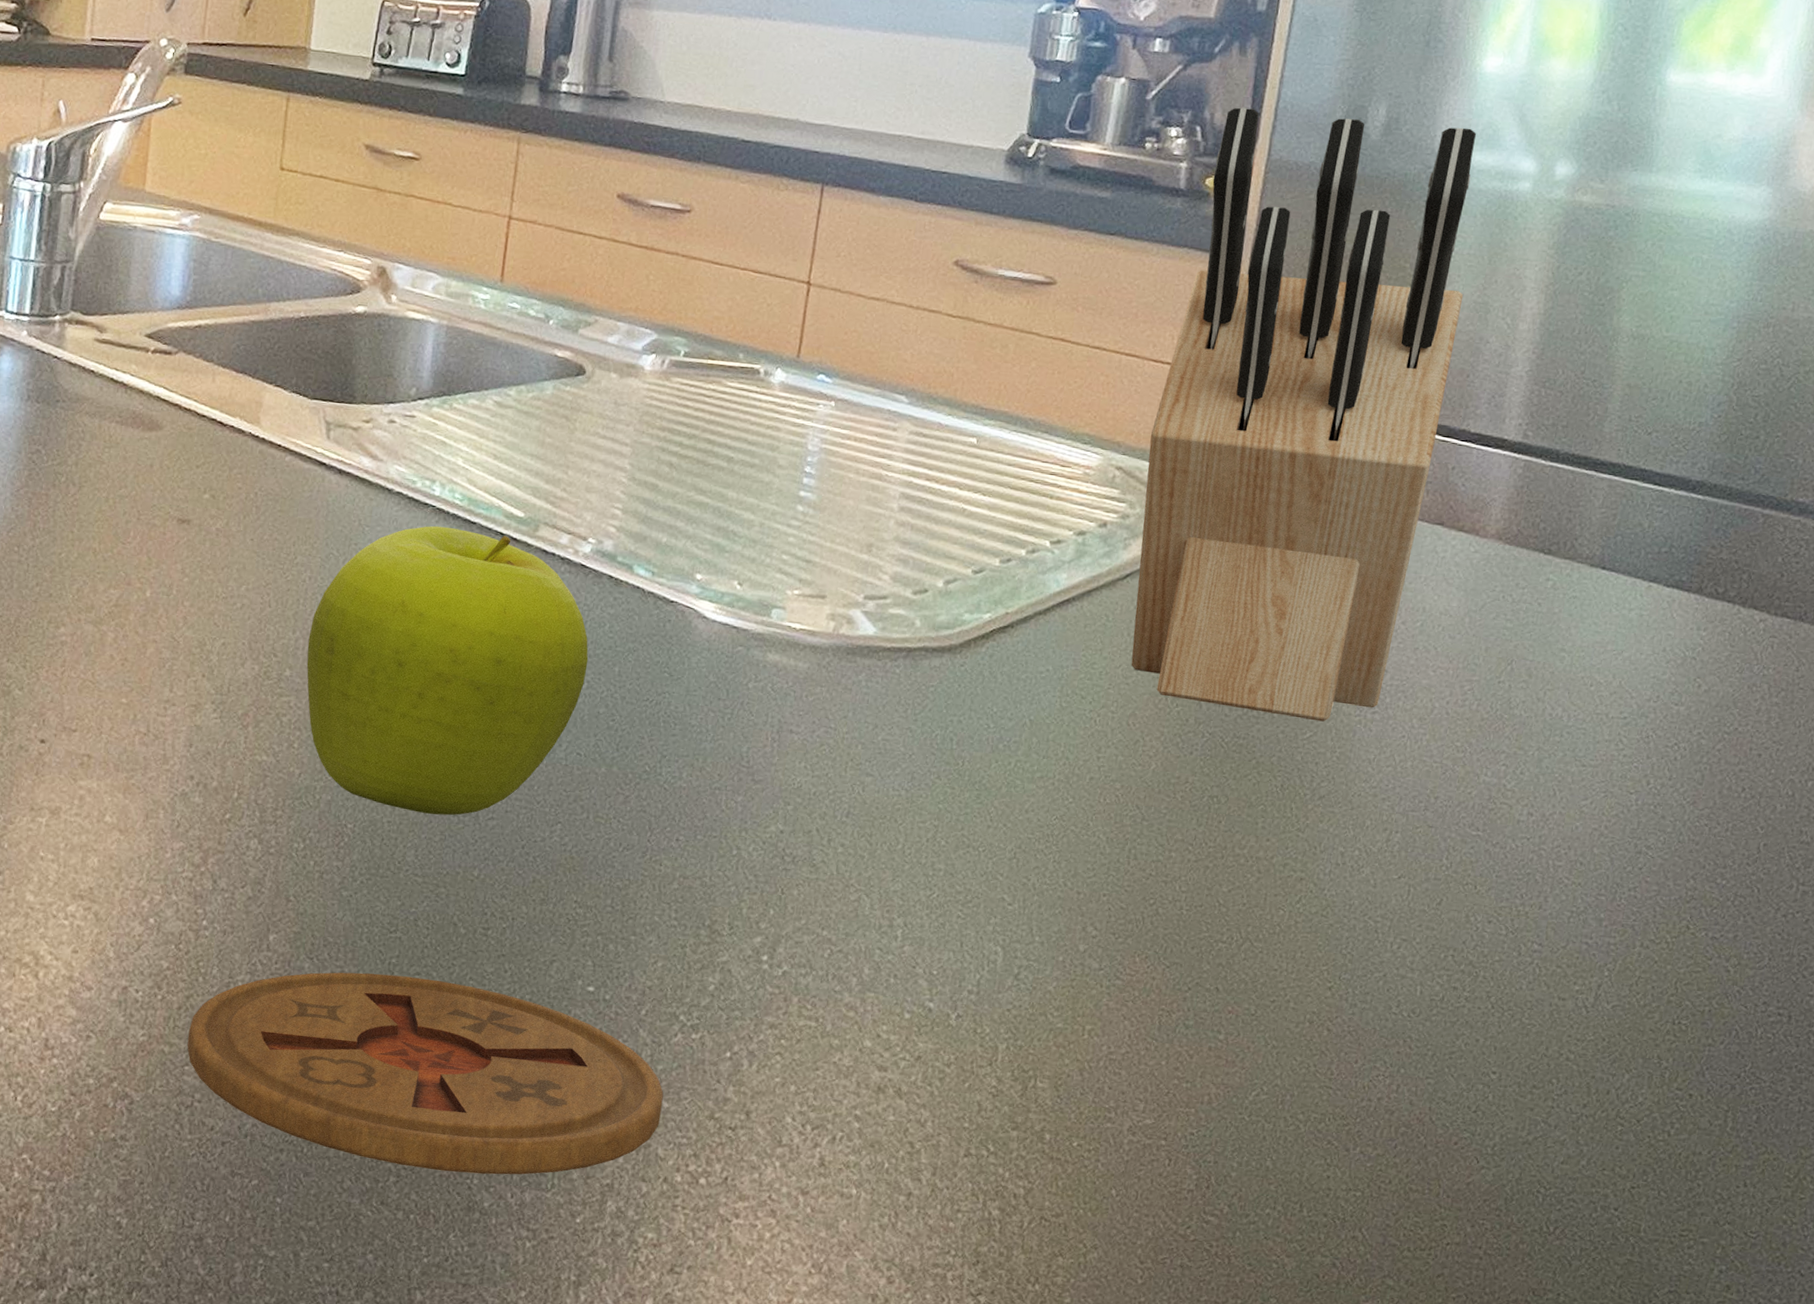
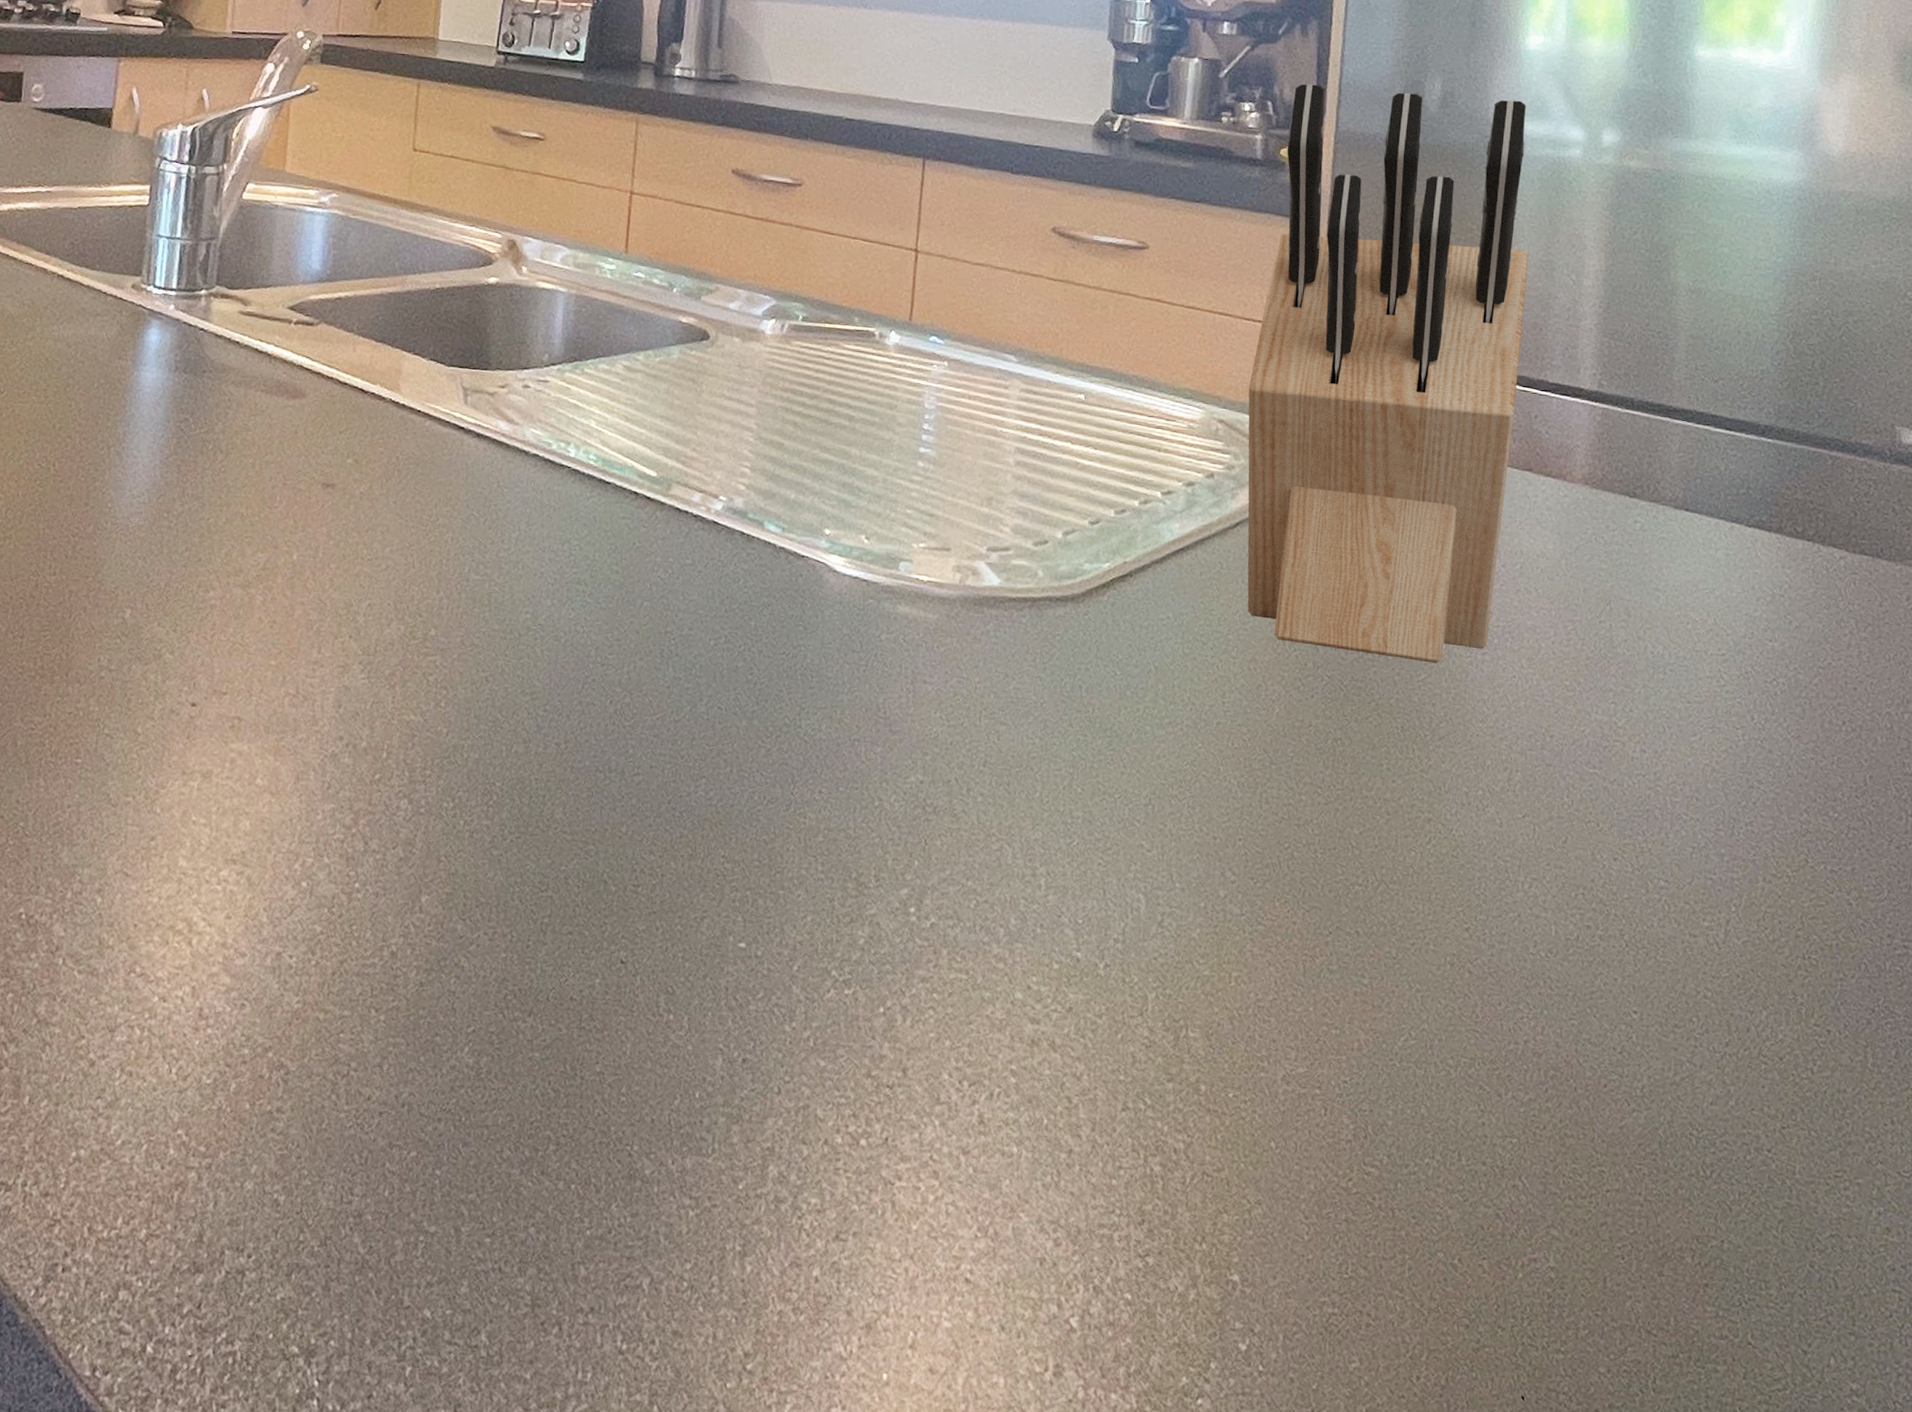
coaster: present [187,972,664,1175] -> none [342,933,820,1141]
fruit: present [306,525,589,816] -> none [451,486,725,772]

